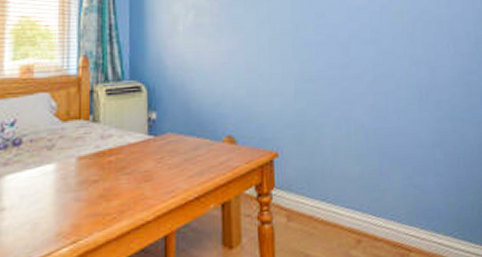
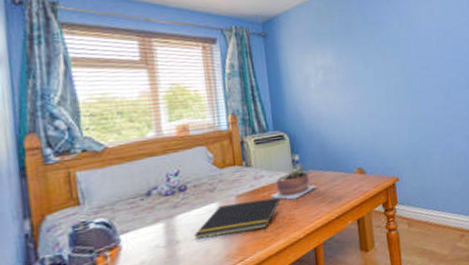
notepad: none [23,164,130,209] -> present [194,197,282,240]
succulent plant: none [117,123,174,169] -> present [270,163,316,200]

